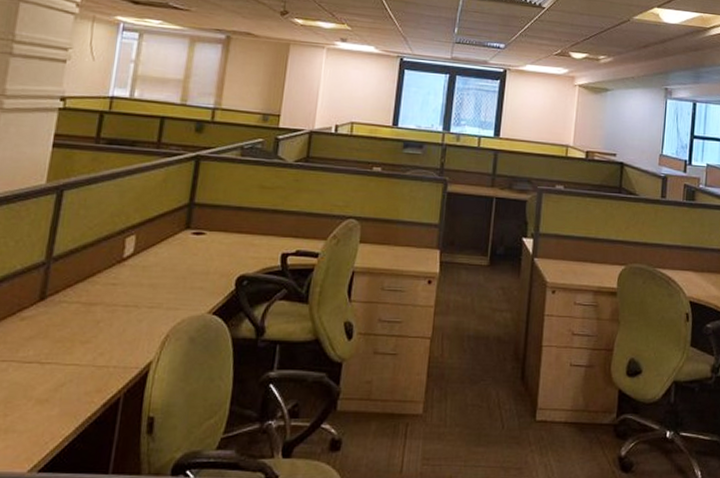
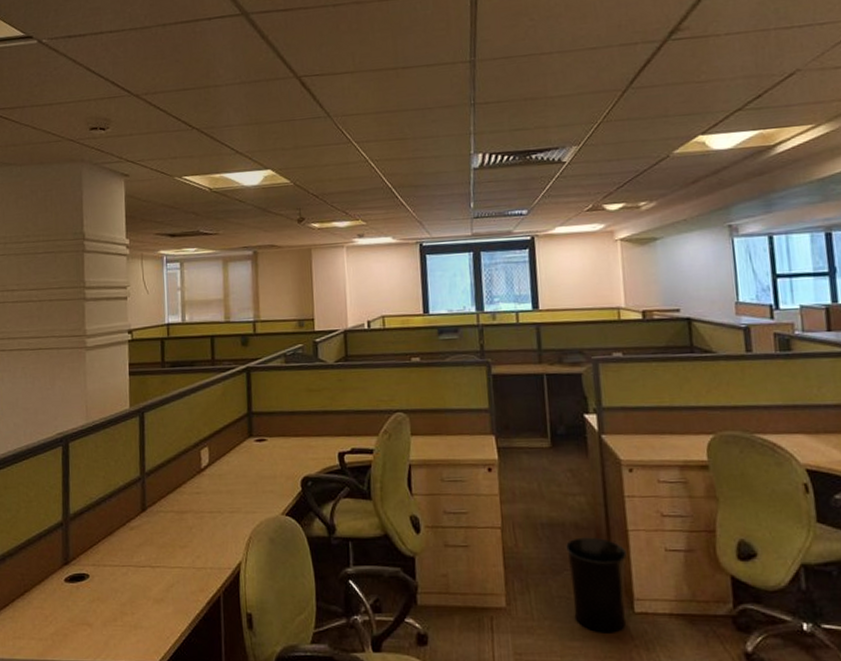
waste bin: none [483,350,538,440] -> present [566,537,627,633]

